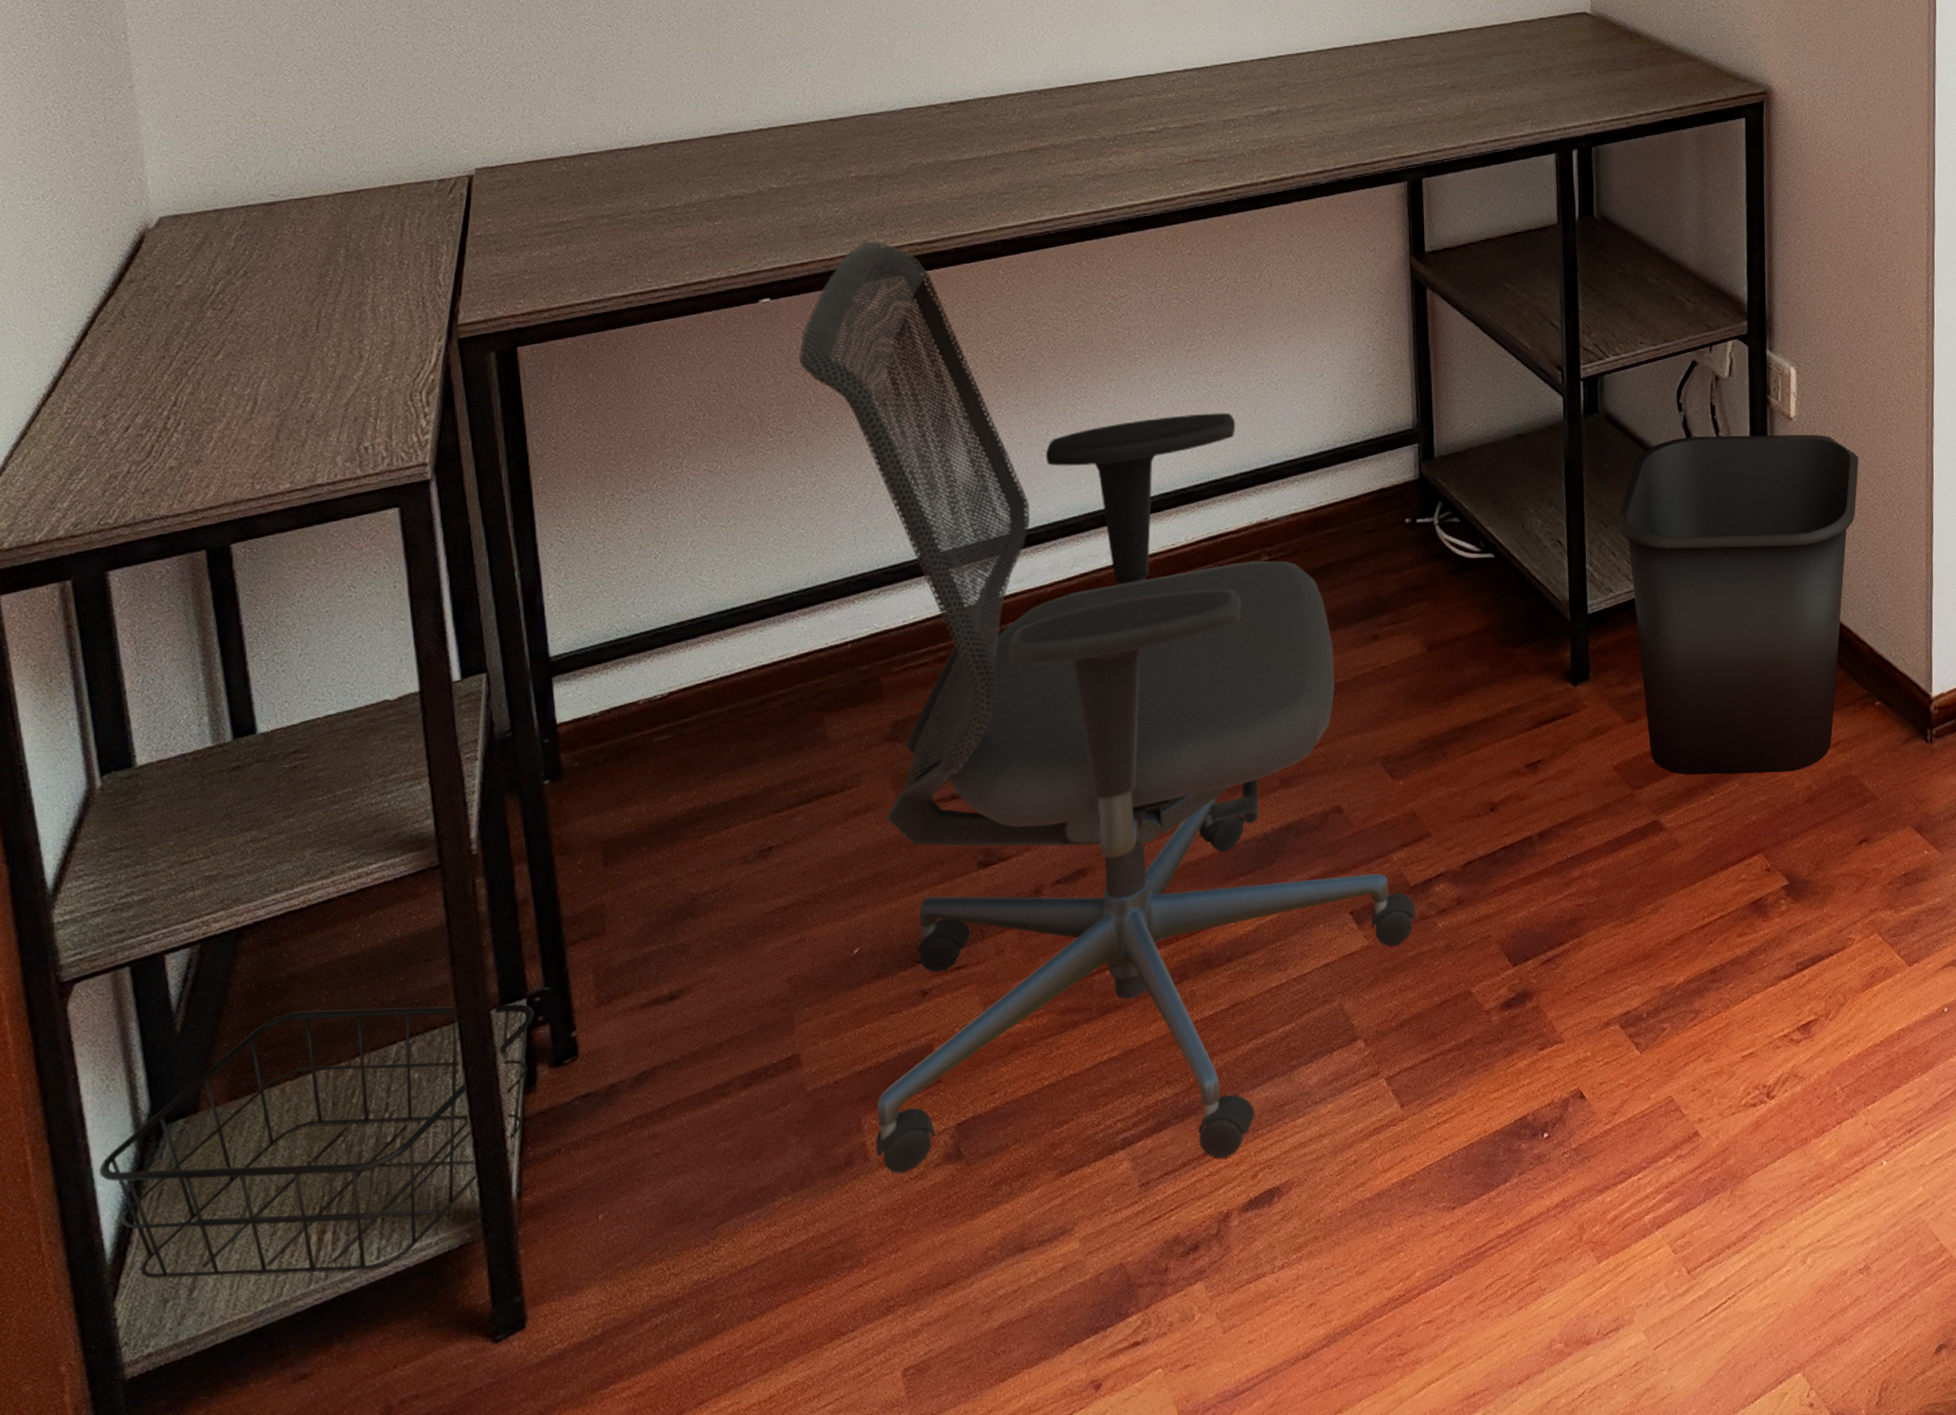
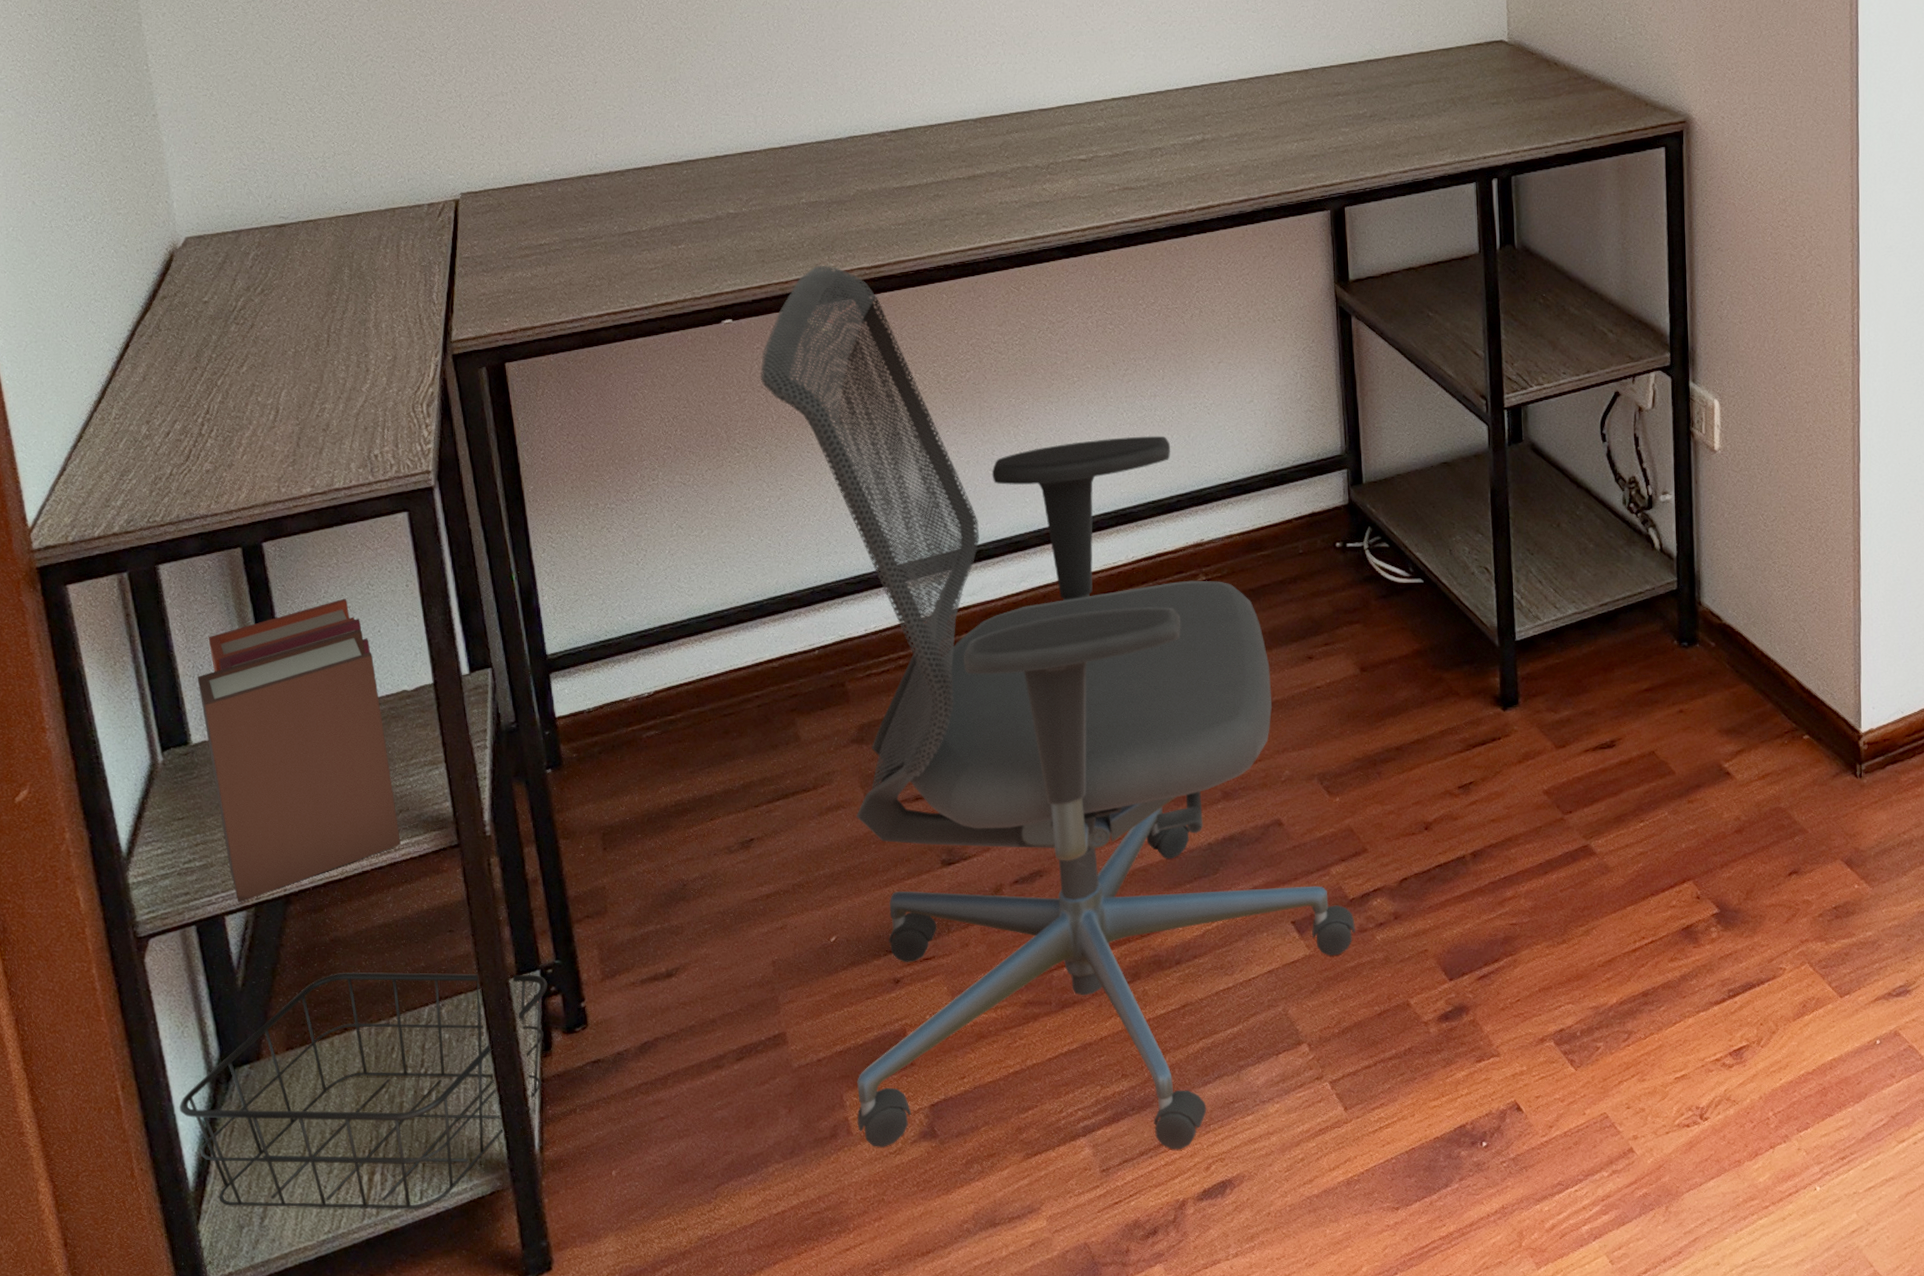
books: none [146,602,374,939] -> present [197,598,401,903]
waste bin: present [1618,434,1859,775] -> none [1544,467,1785,802]

